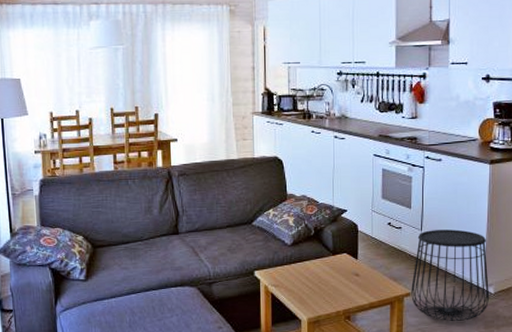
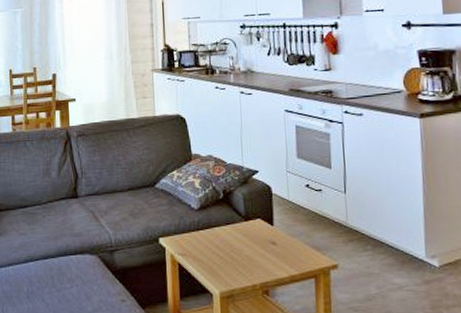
side table: present [411,229,489,322] -> none [338,192,433,300]

